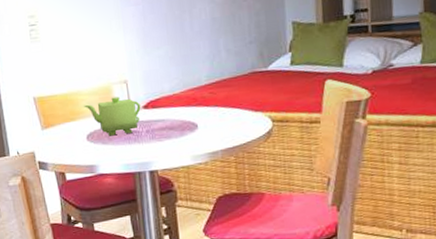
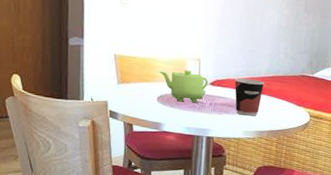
cup: none [170,90,208,137] -> present [234,78,265,116]

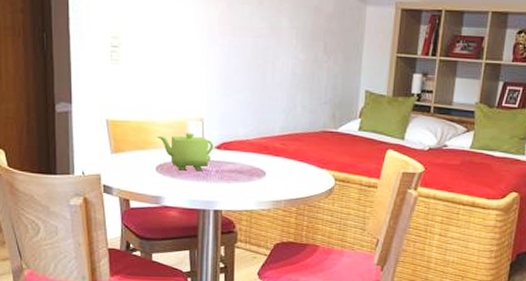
cup: present [234,78,265,116] -> none [244,138,280,183]

